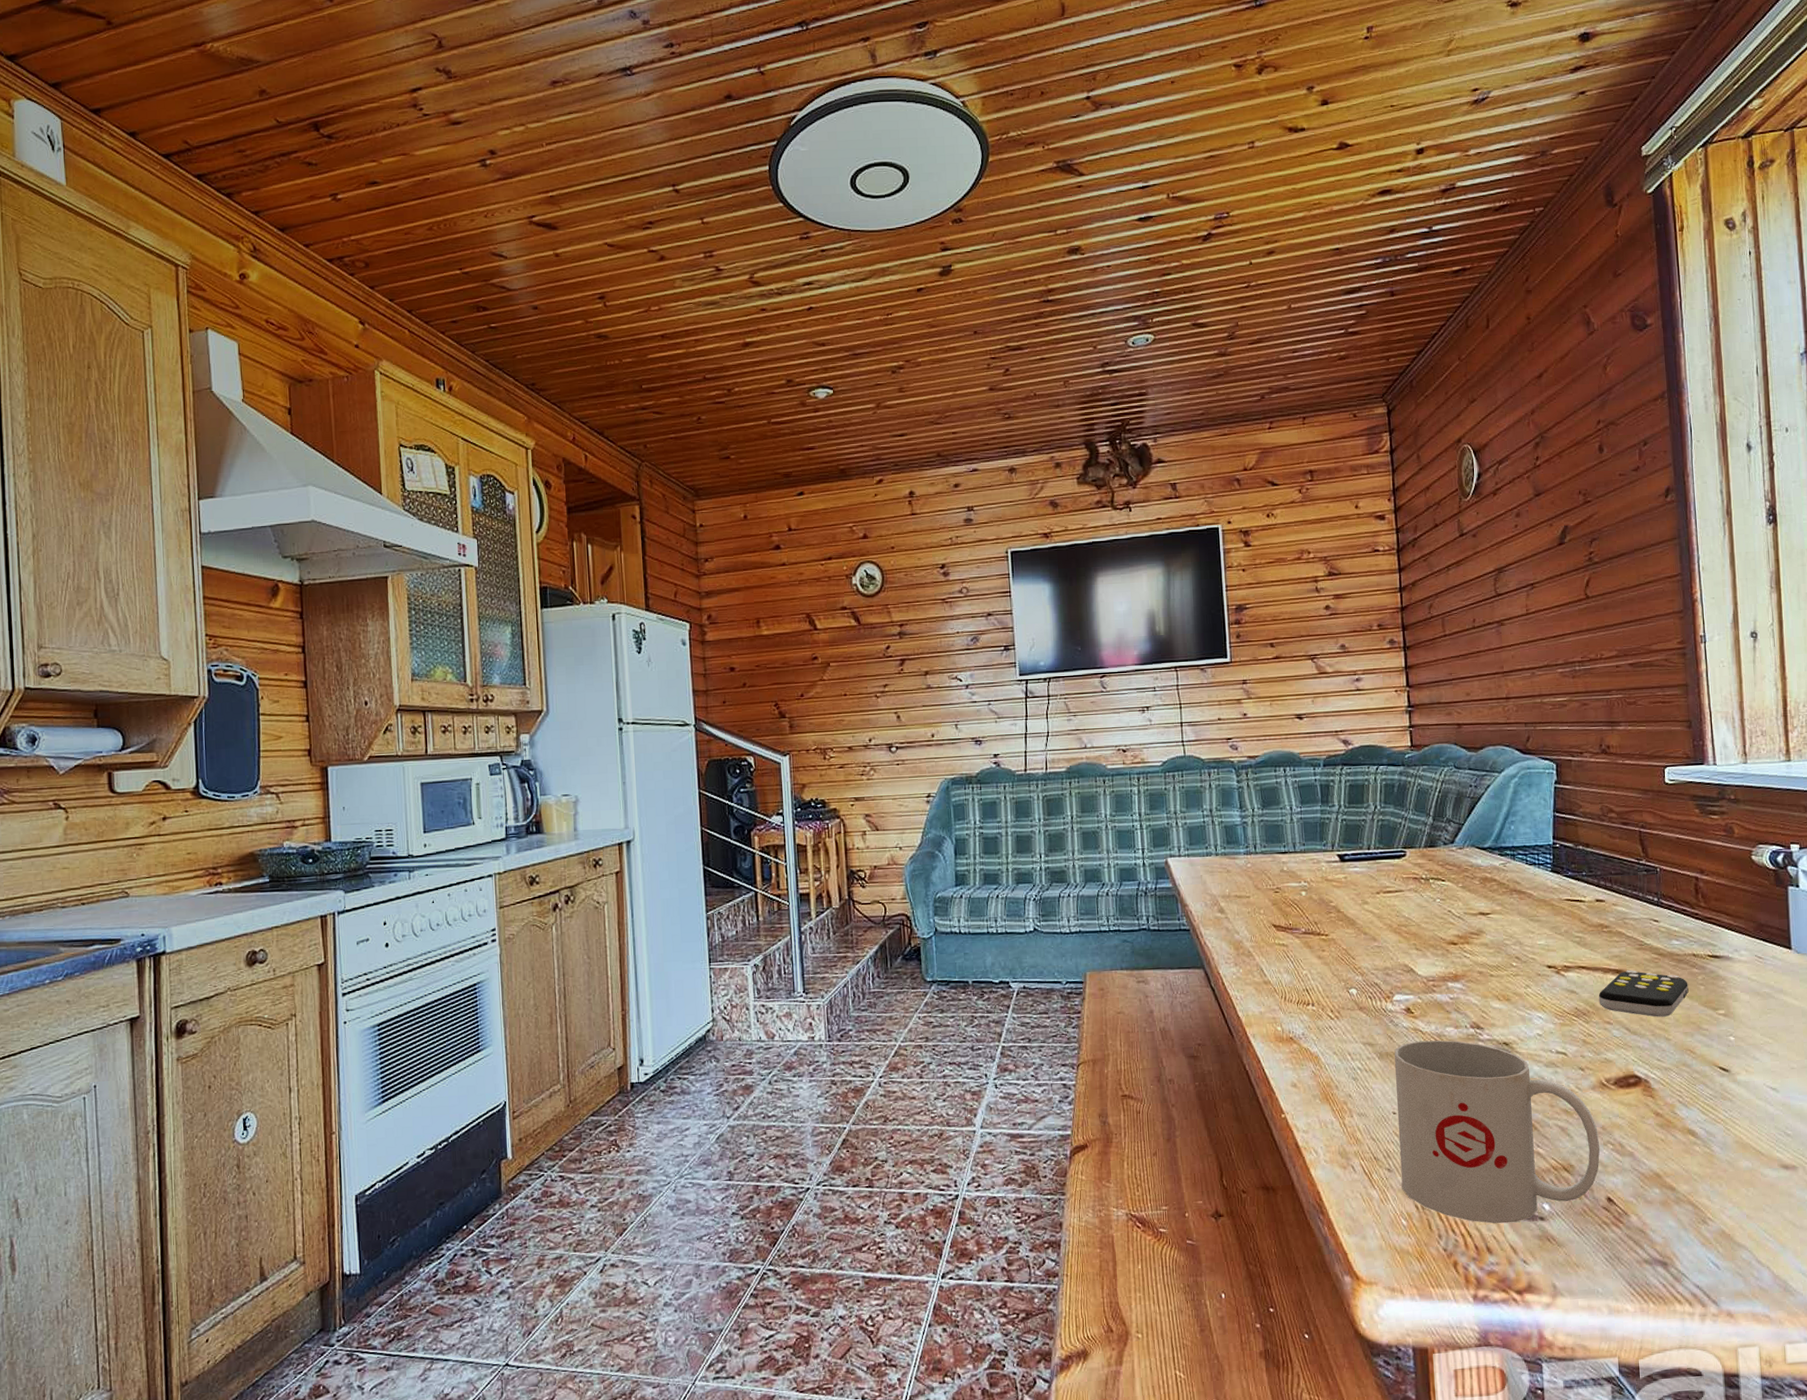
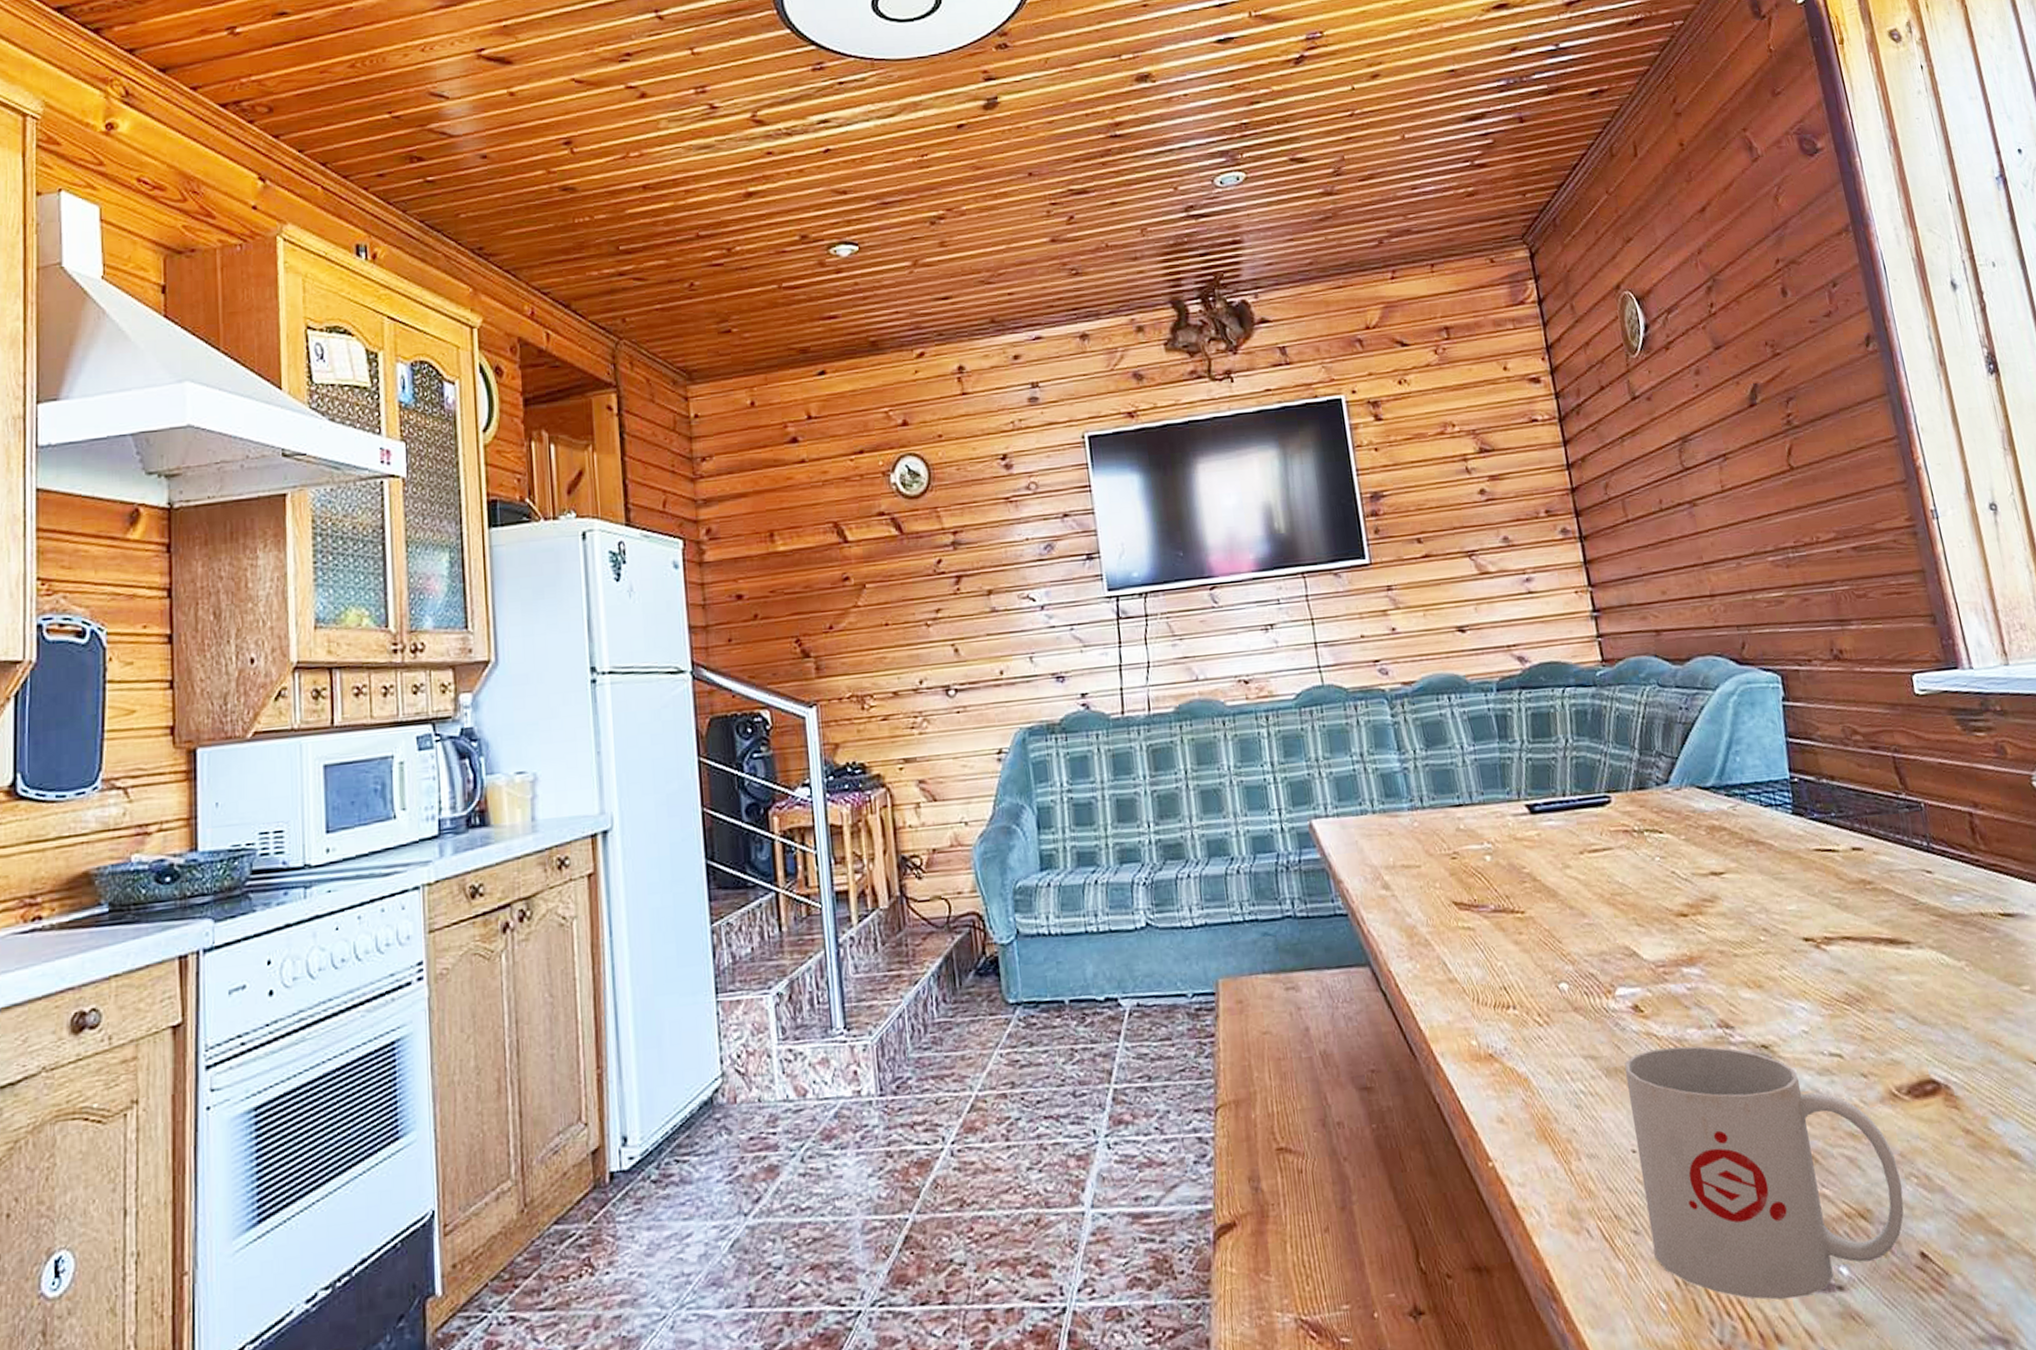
remote control: present [1598,970,1689,1017] -> none [1871,938,1983,1000]

